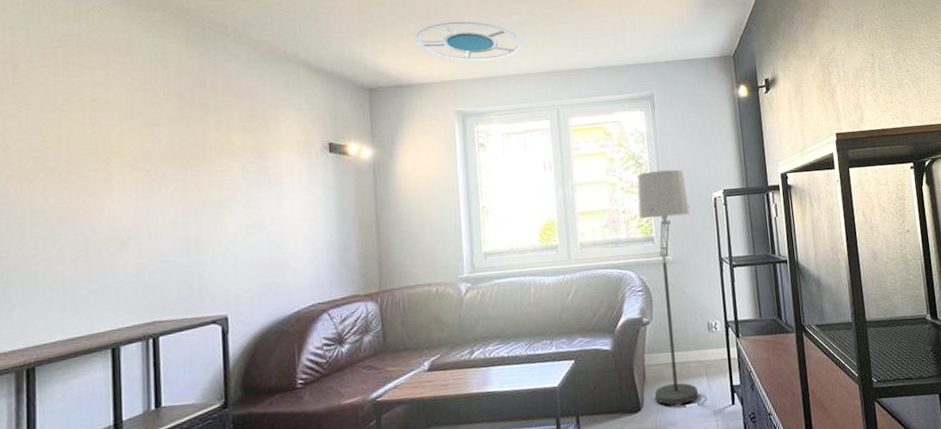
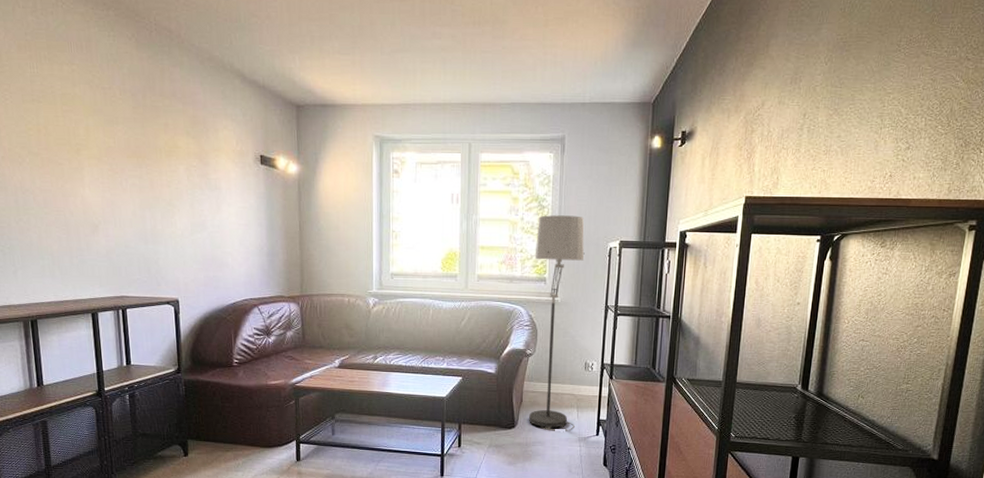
ceiling lamp: present [415,21,523,61] -> none [340,43,442,86]

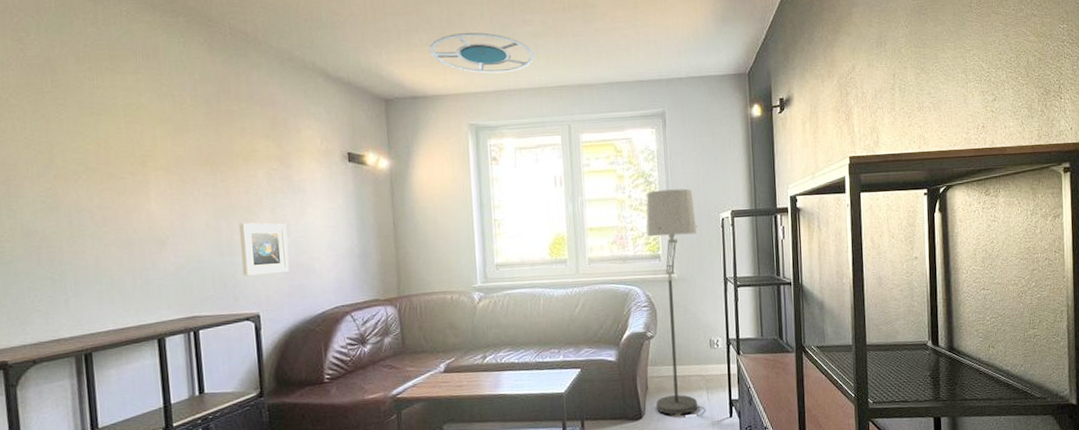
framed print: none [162,214,205,264] -> present [239,222,289,276]
ceiling lamp: none [340,43,442,86] -> present [429,32,536,74]

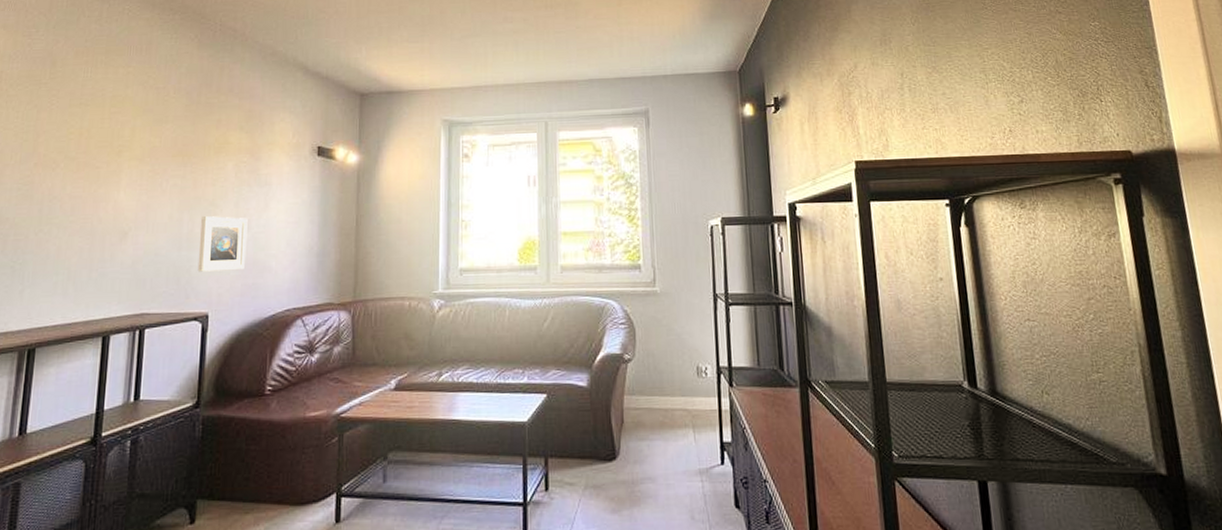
ceiling lamp: present [429,32,536,74] -> none [409,29,515,70]
floor lamp: present [646,188,706,418] -> none [625,192,692,462]

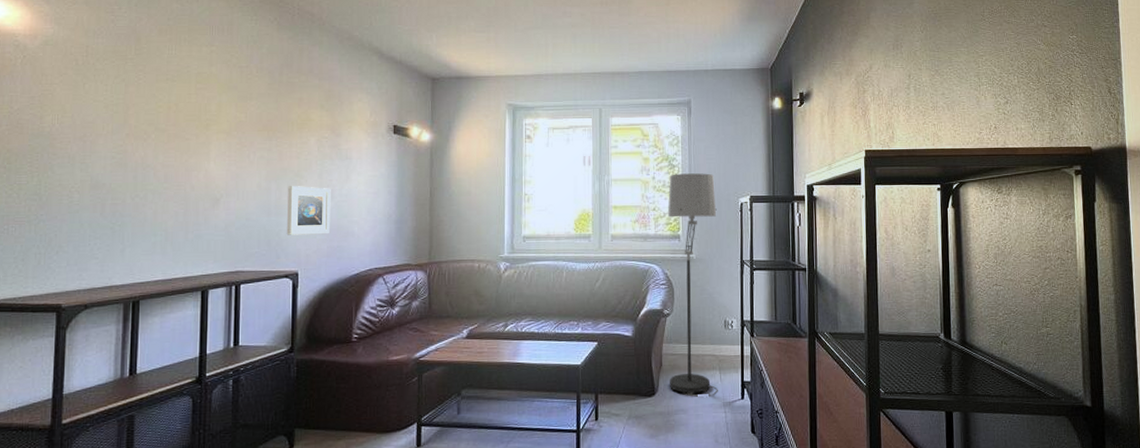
floor lamp: none [625,192,692,462] -> present [667,173,718,397]

